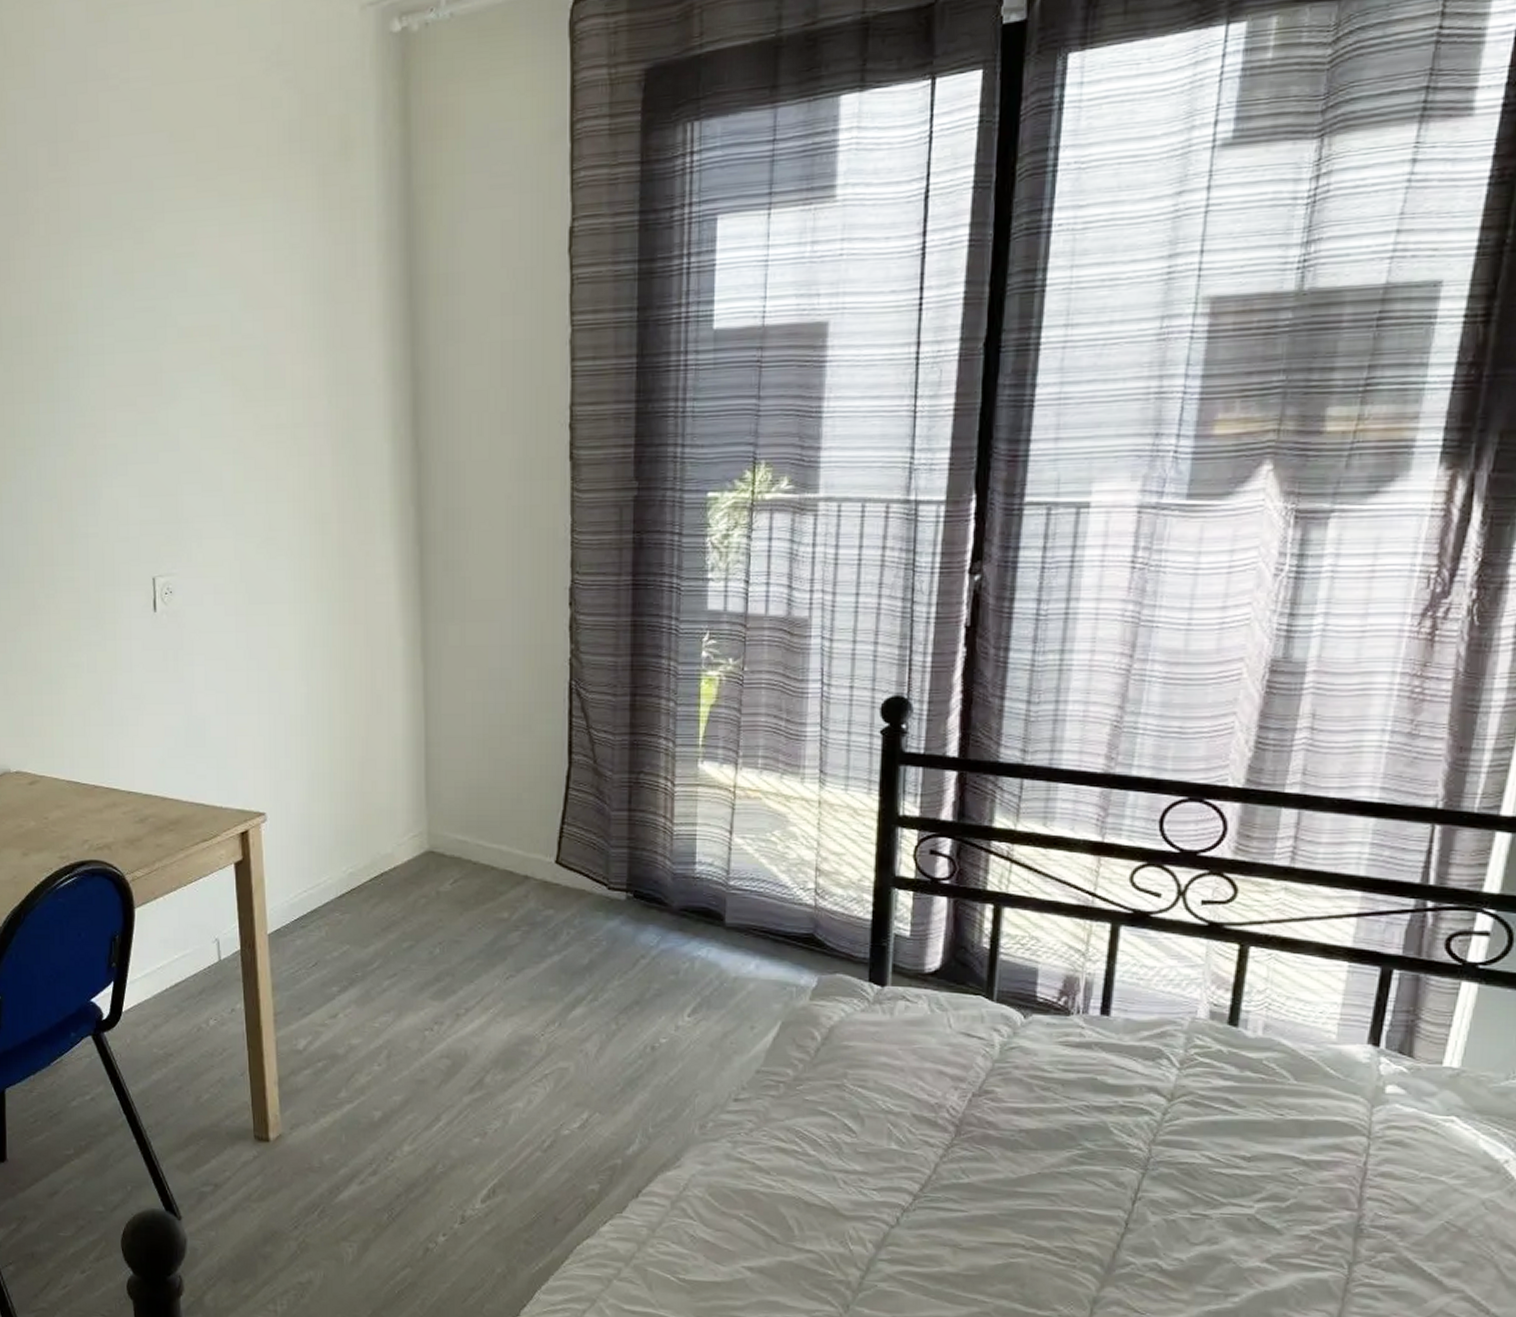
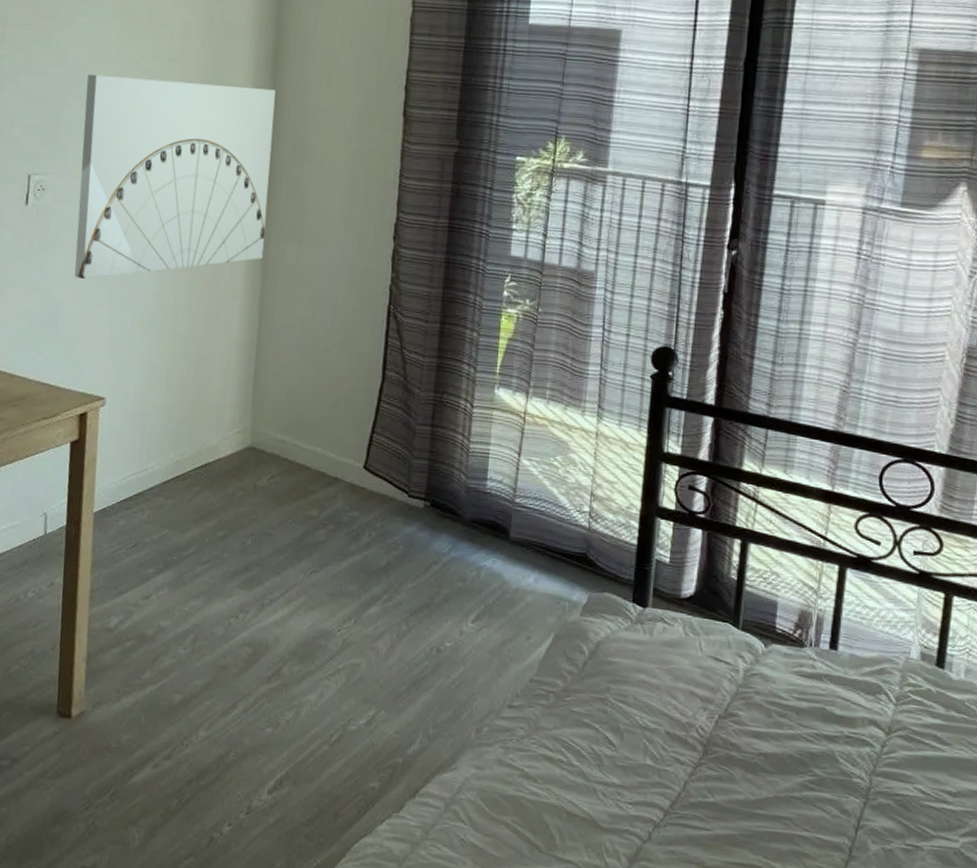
wall art: none [203,447,422,686] -> present [74,74,276,279]

